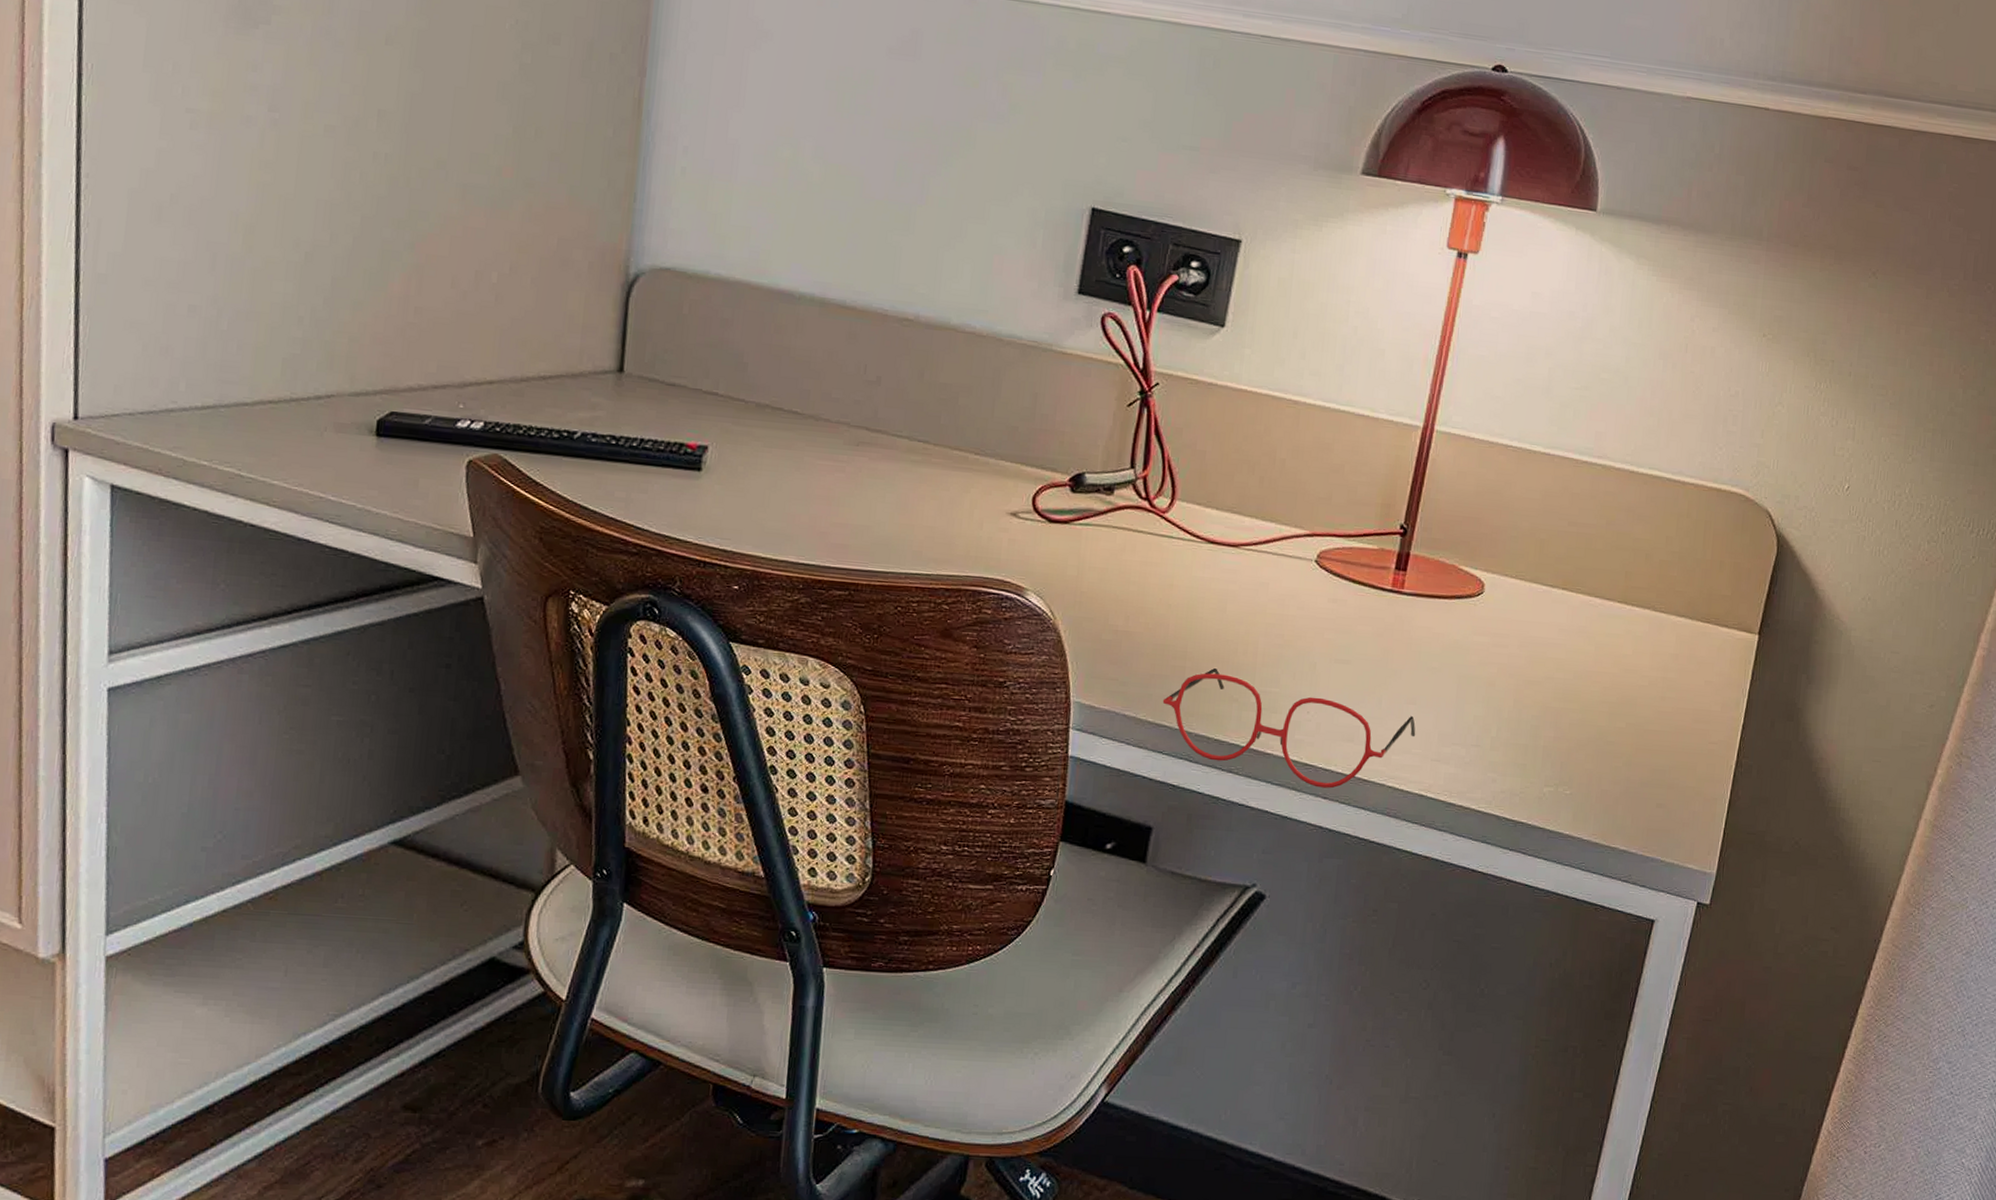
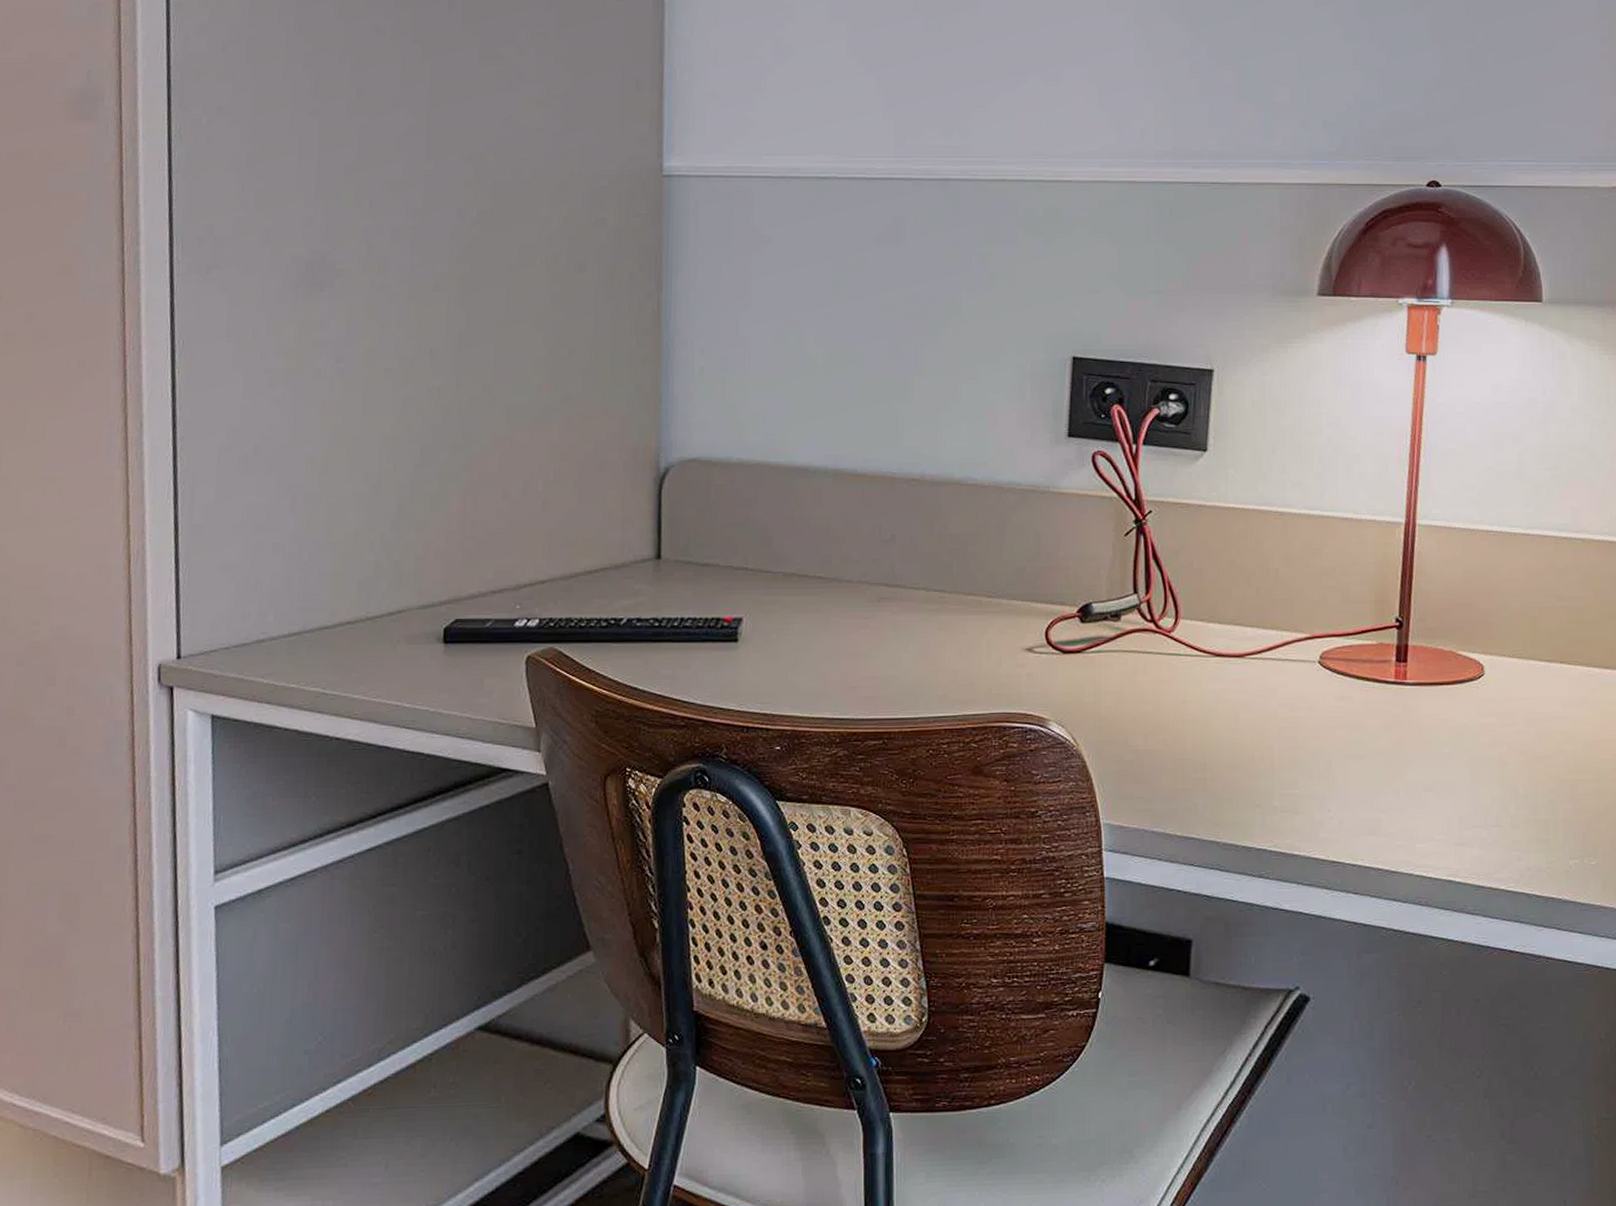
eyeglasses: present [1162,668,1416,789] -> none [1188,777,1437,884]

